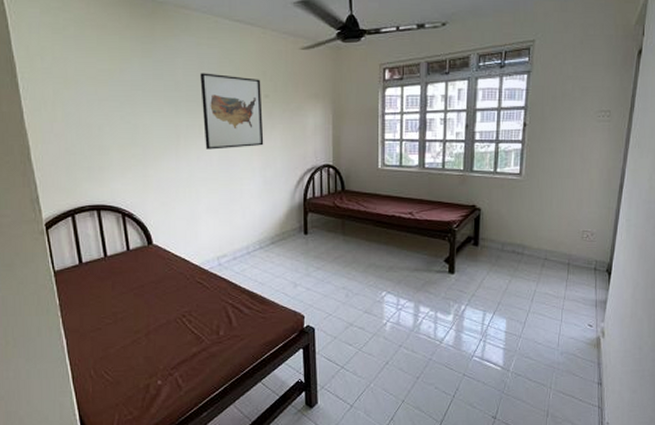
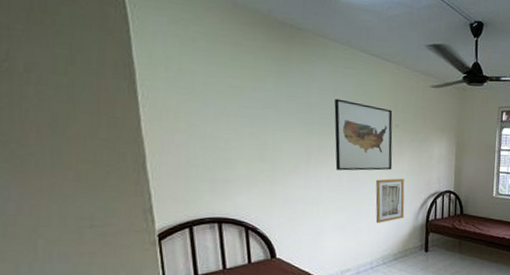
wall art: none [248,154,280,204] -> present [375,178,405,223]

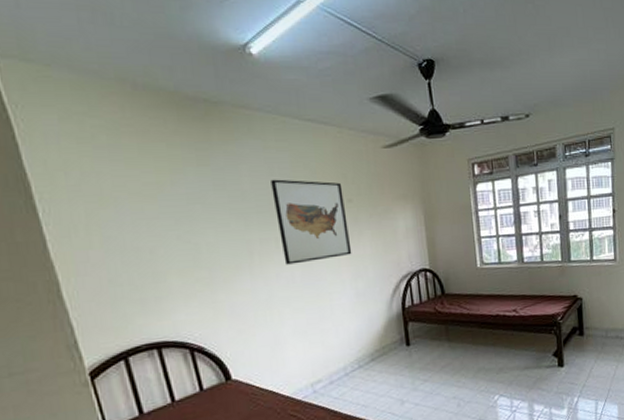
wall art: present [375,178,405,223] -> none [335,262,376,320]

